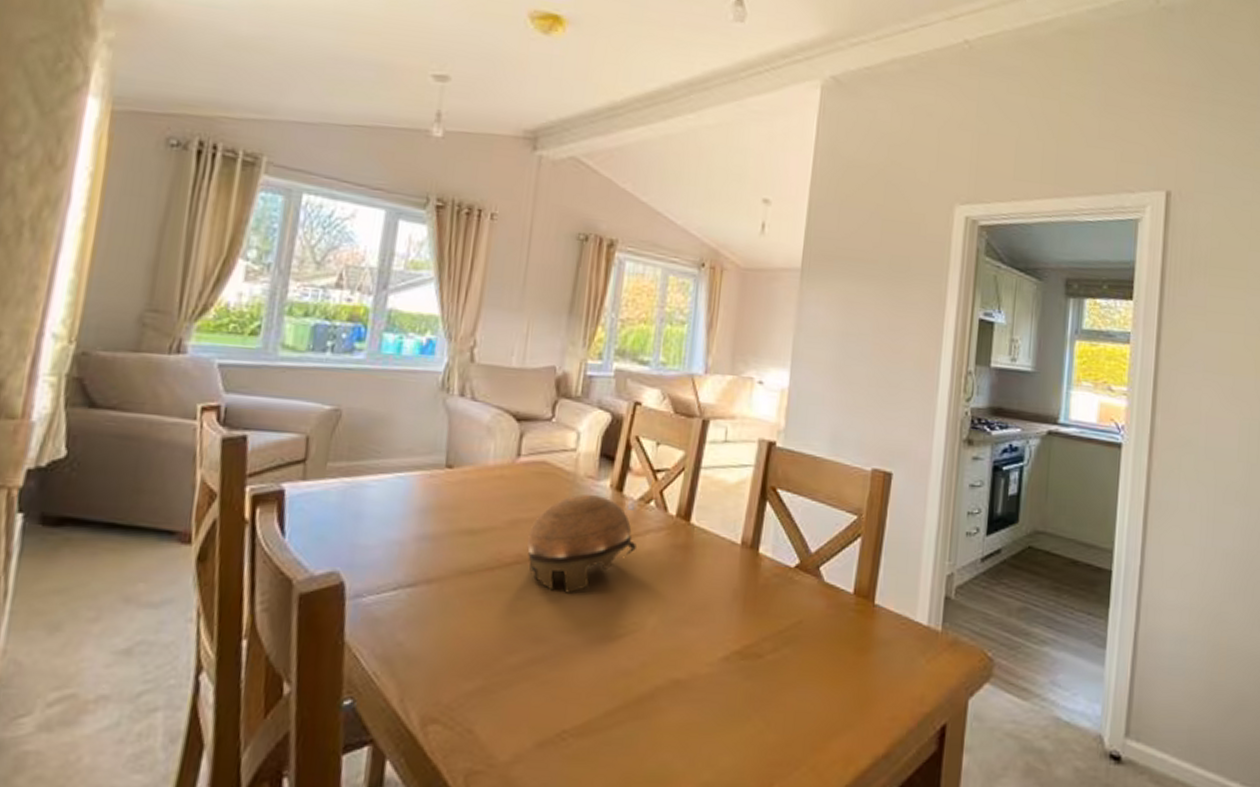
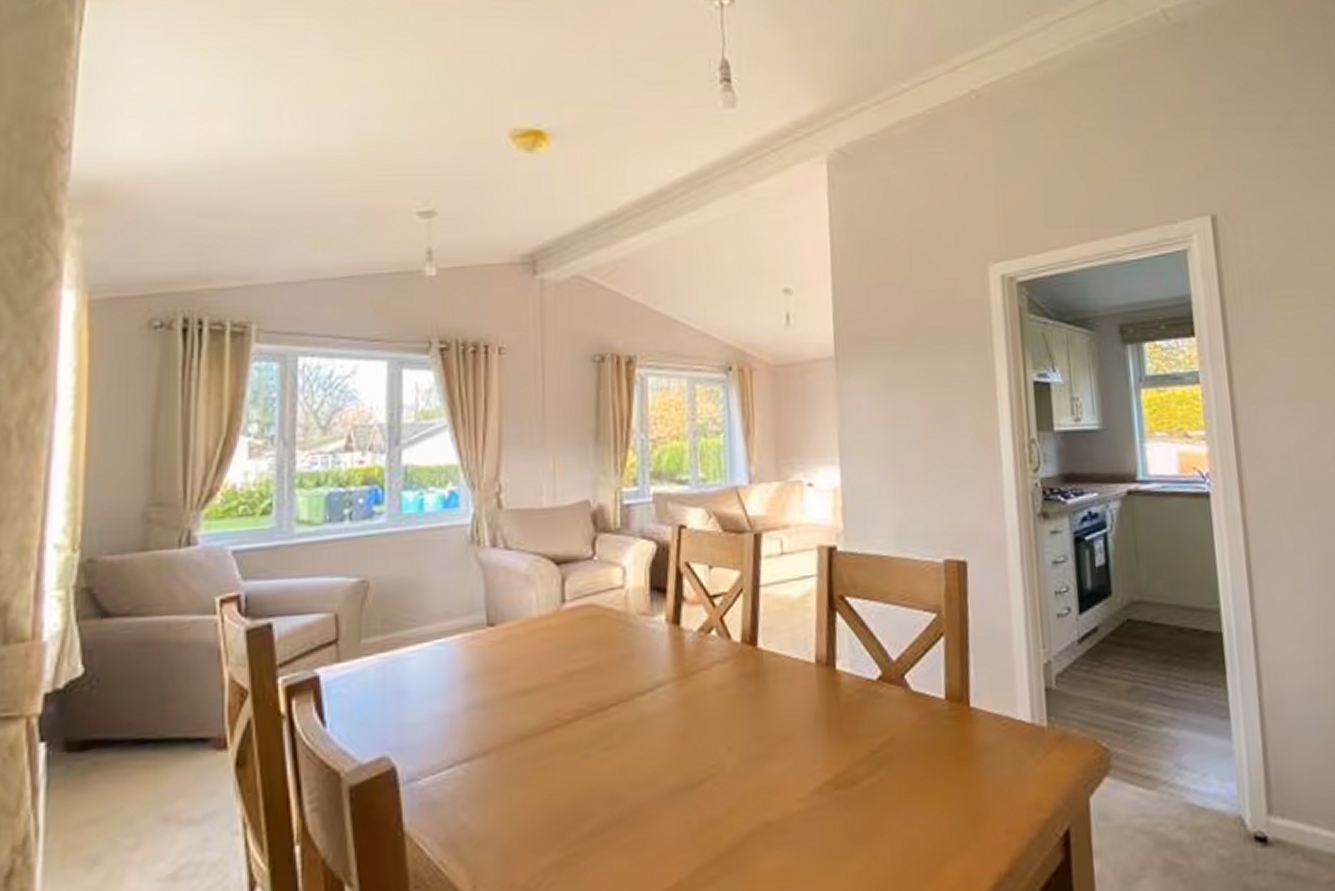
decorative bowl: present [527,494,636,593] -> none [586,632,703,744]

